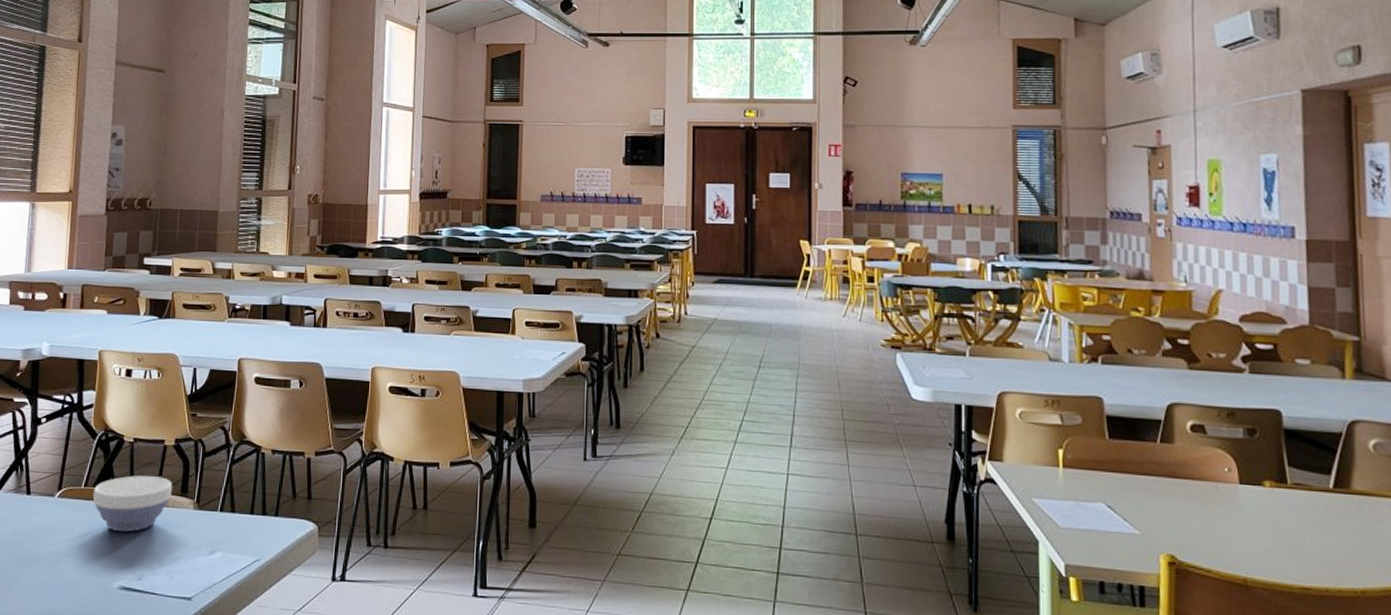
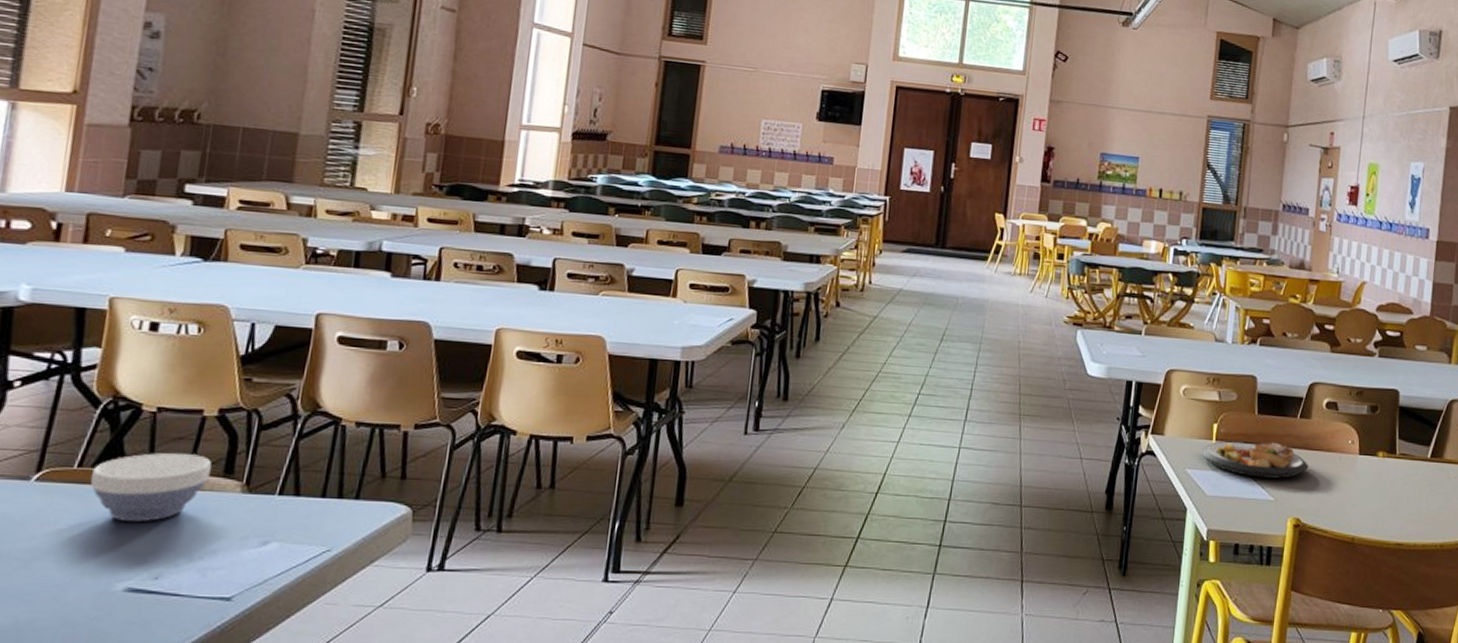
plate: none [1046,468,1179,510] -> present [1200,441,1309,479]

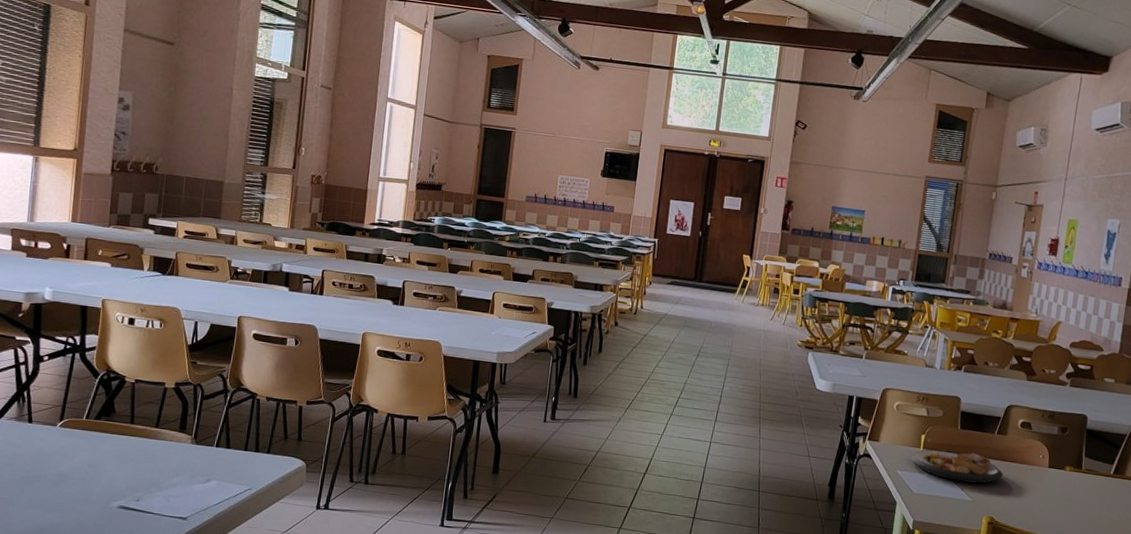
bowl: present [90,453,212,523] -> none [94,412,171,460]

